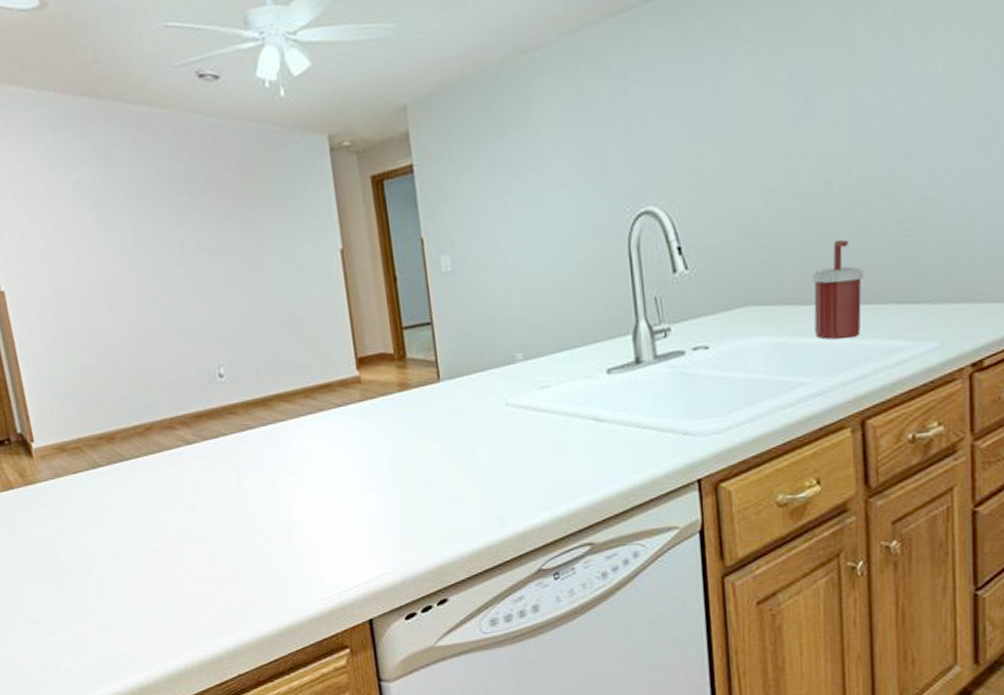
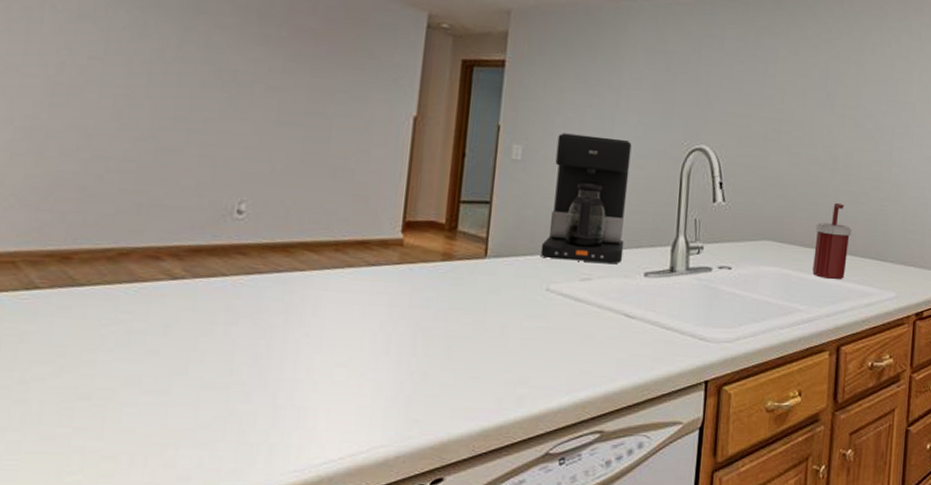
coffee maker: none [484,222,580,372] -> present [540,133,632,264]

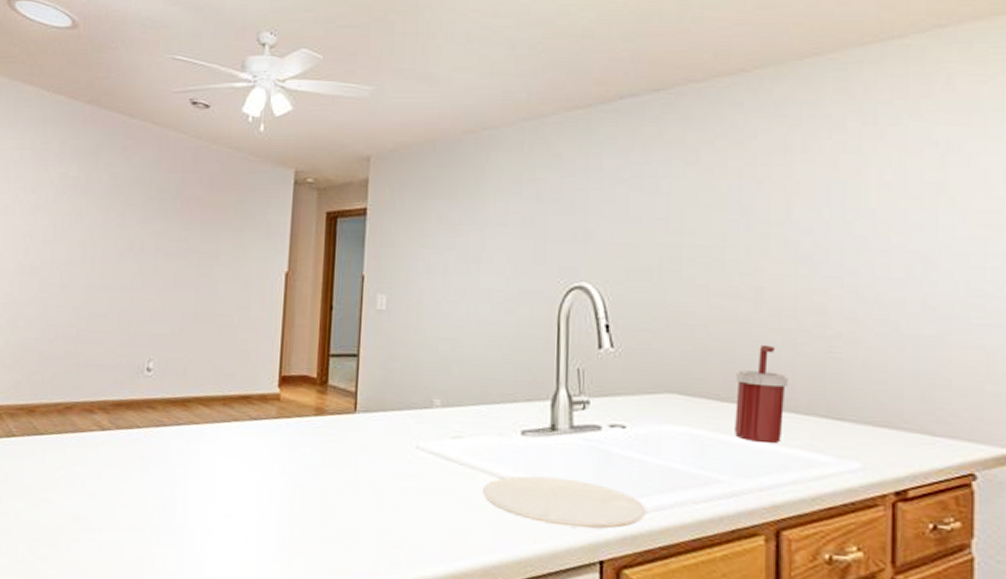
coffee maker: present [540,133,632,264] -> none [409,279,501,421]
plate: none [607,311,745,355] -> present [483,475,647,529]

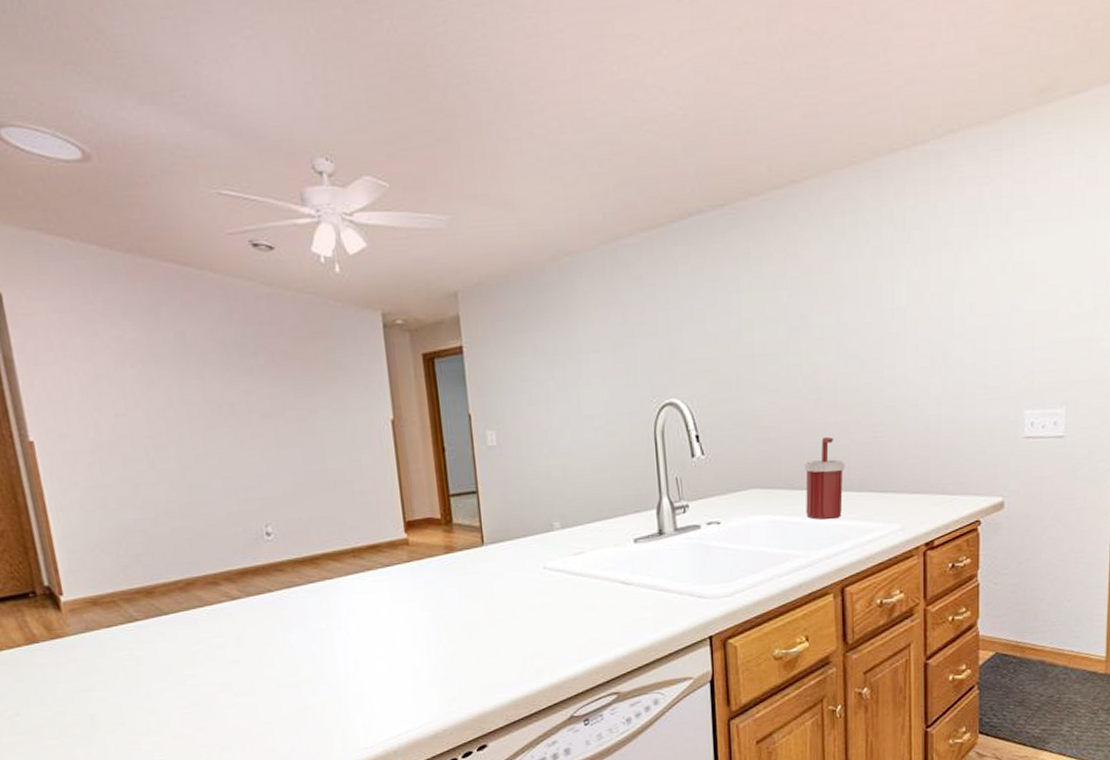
plate: present [483,475,647,529] -> none [607,574,743,615]

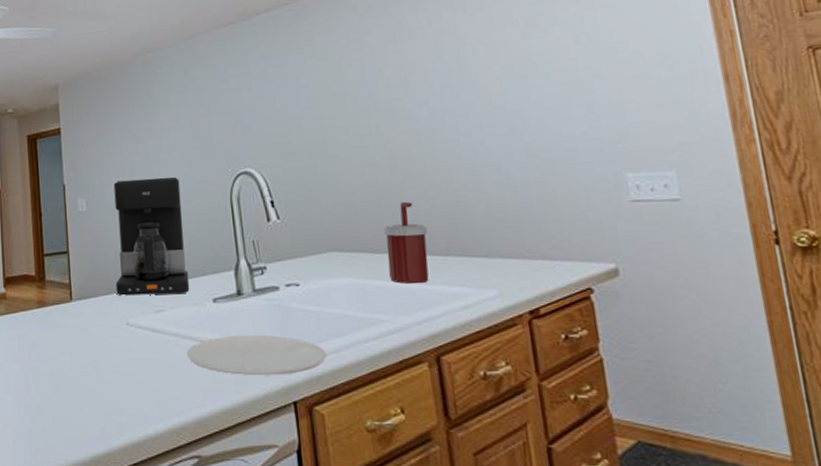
coffee maker: none [527,407,610,538] -> present [113,177,190,296]
plate: none [607,574,743,615] -> present [187,334,328,376]

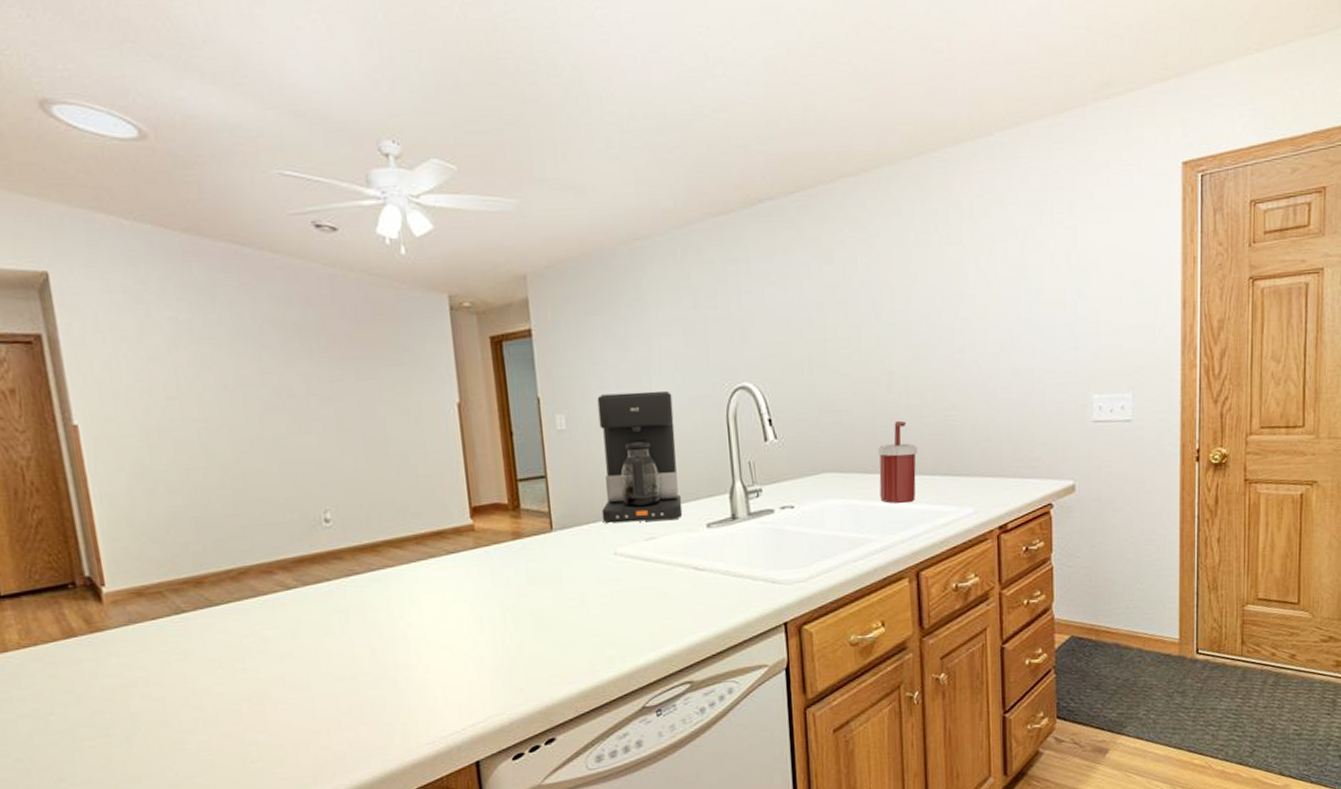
plate: present [187,334,328,376] -> none [679,559,818,601]

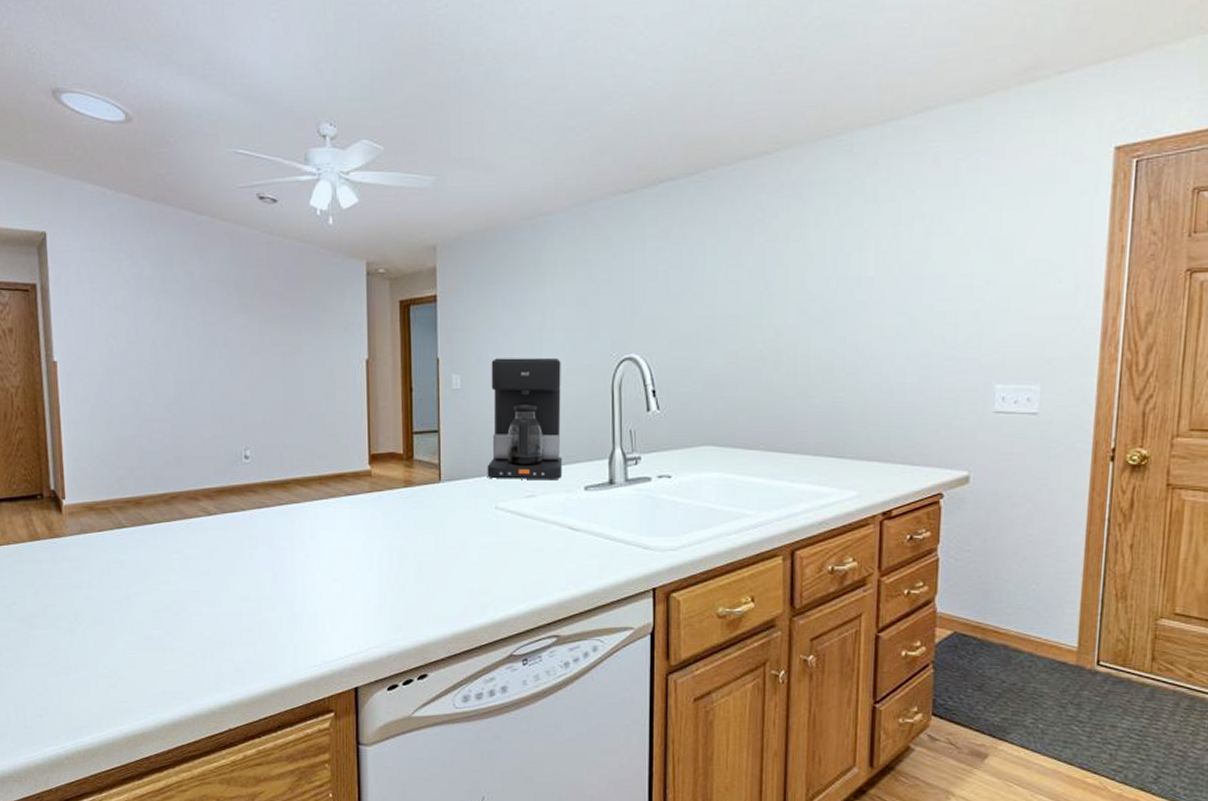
soap dispenser: present [878,420,918,504] -> none [759,399,802,482]

